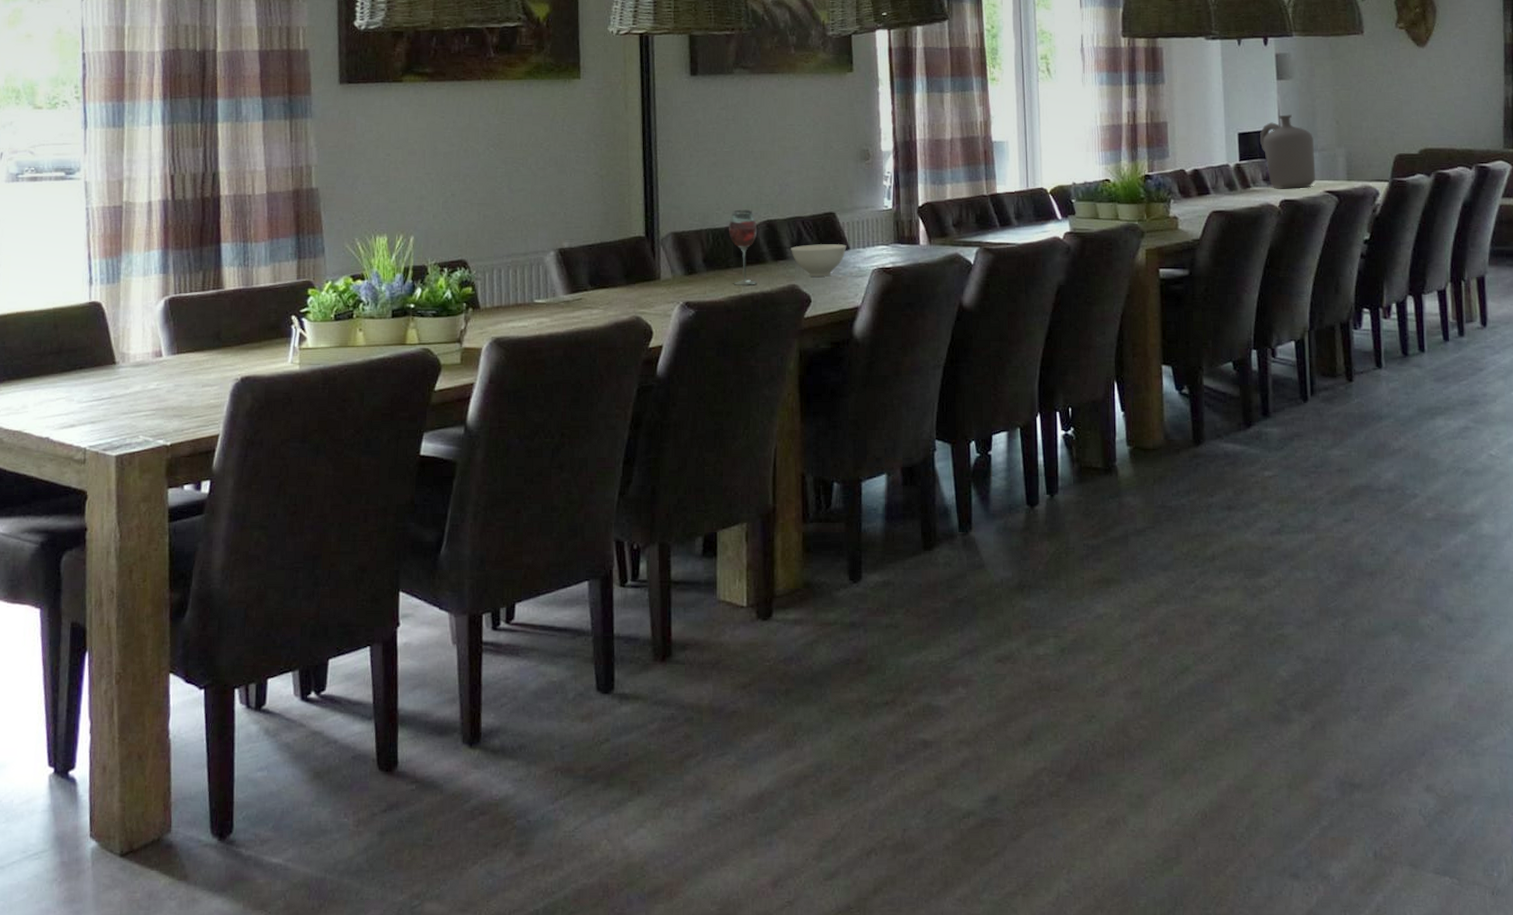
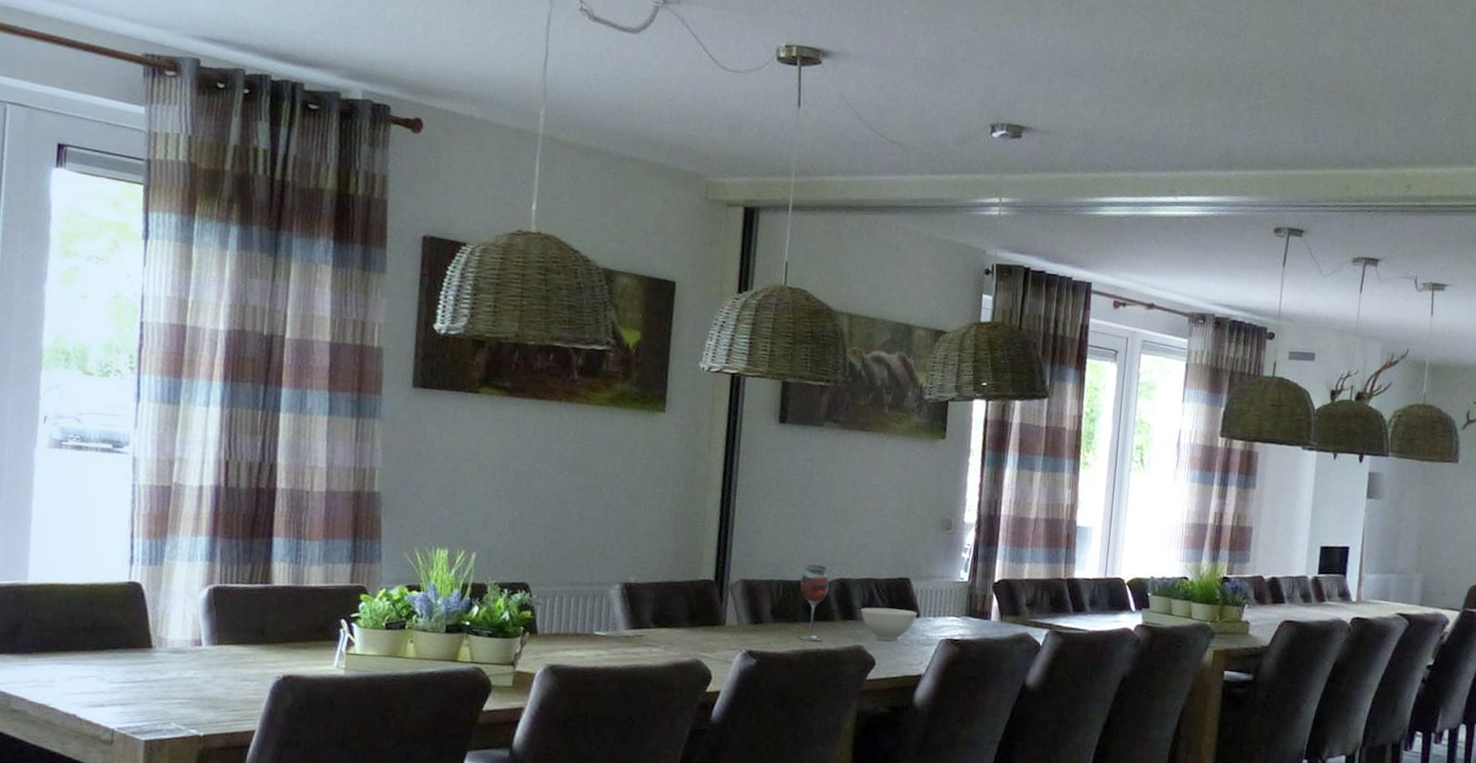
water jug: present [1260,115,1316,189] -> none [1341,533,1394,608]

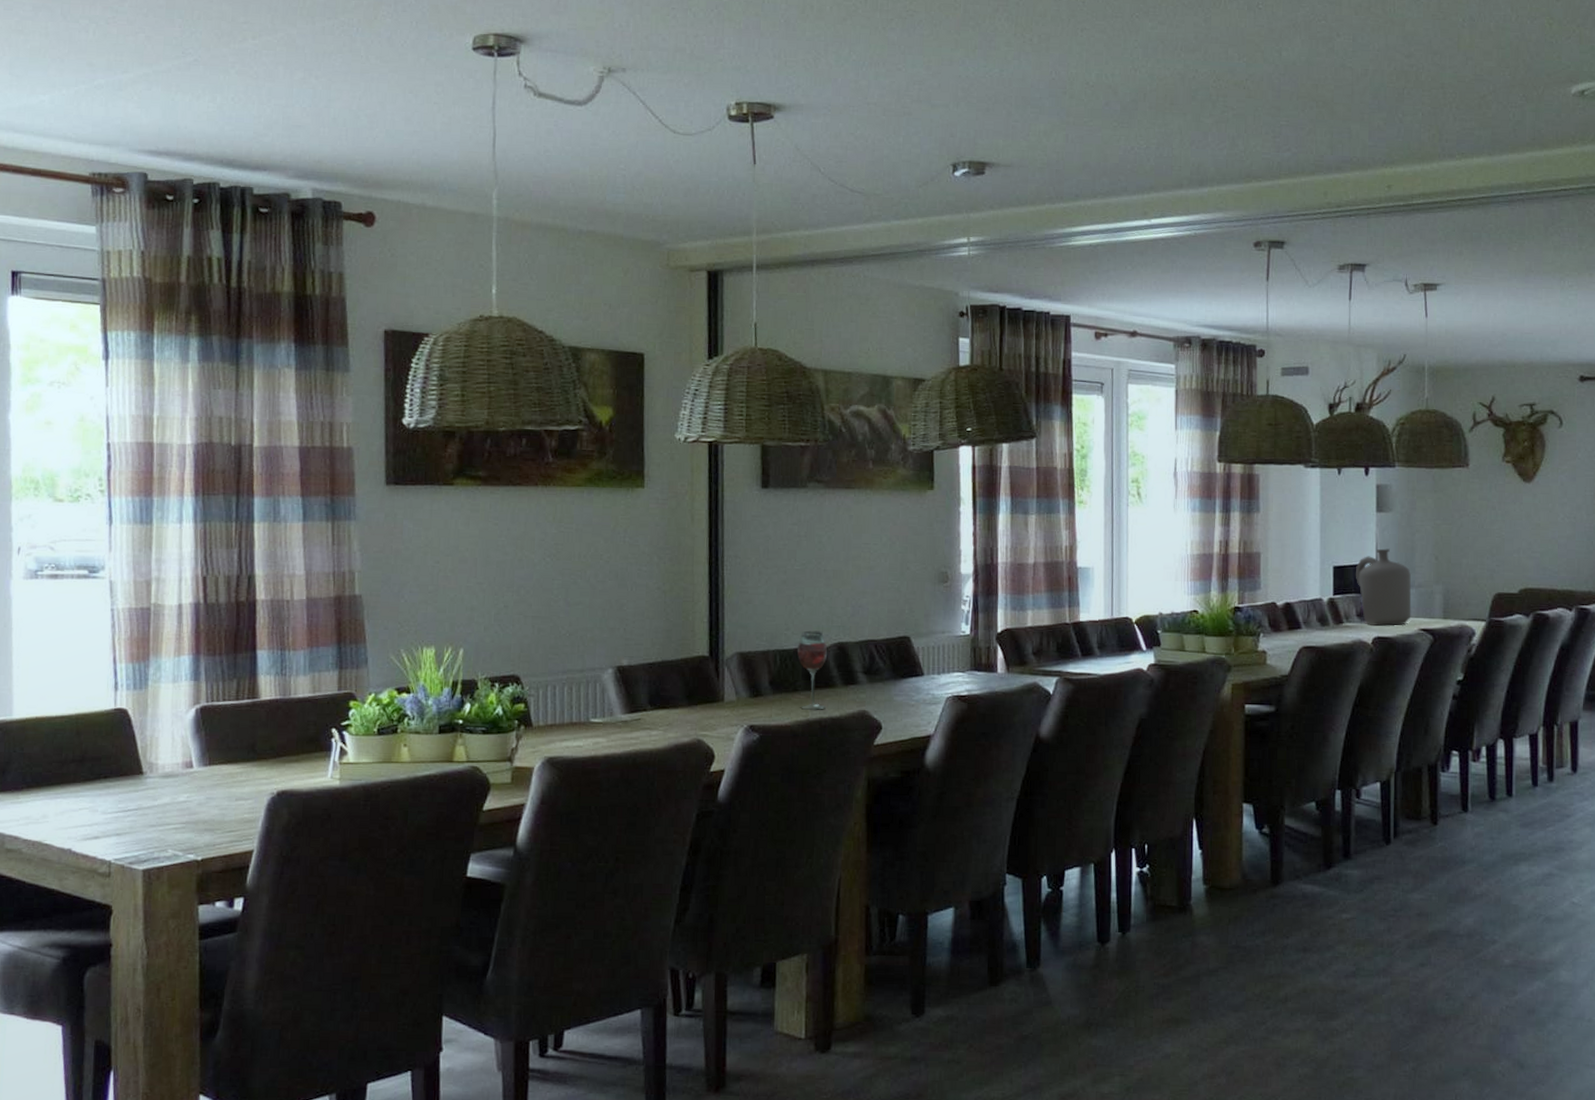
bowl: present [860,607,918,642] -> none [862,669,921,703]
water jug: none [1341,533,1394,608] -> present [1356,548,1411,626]

